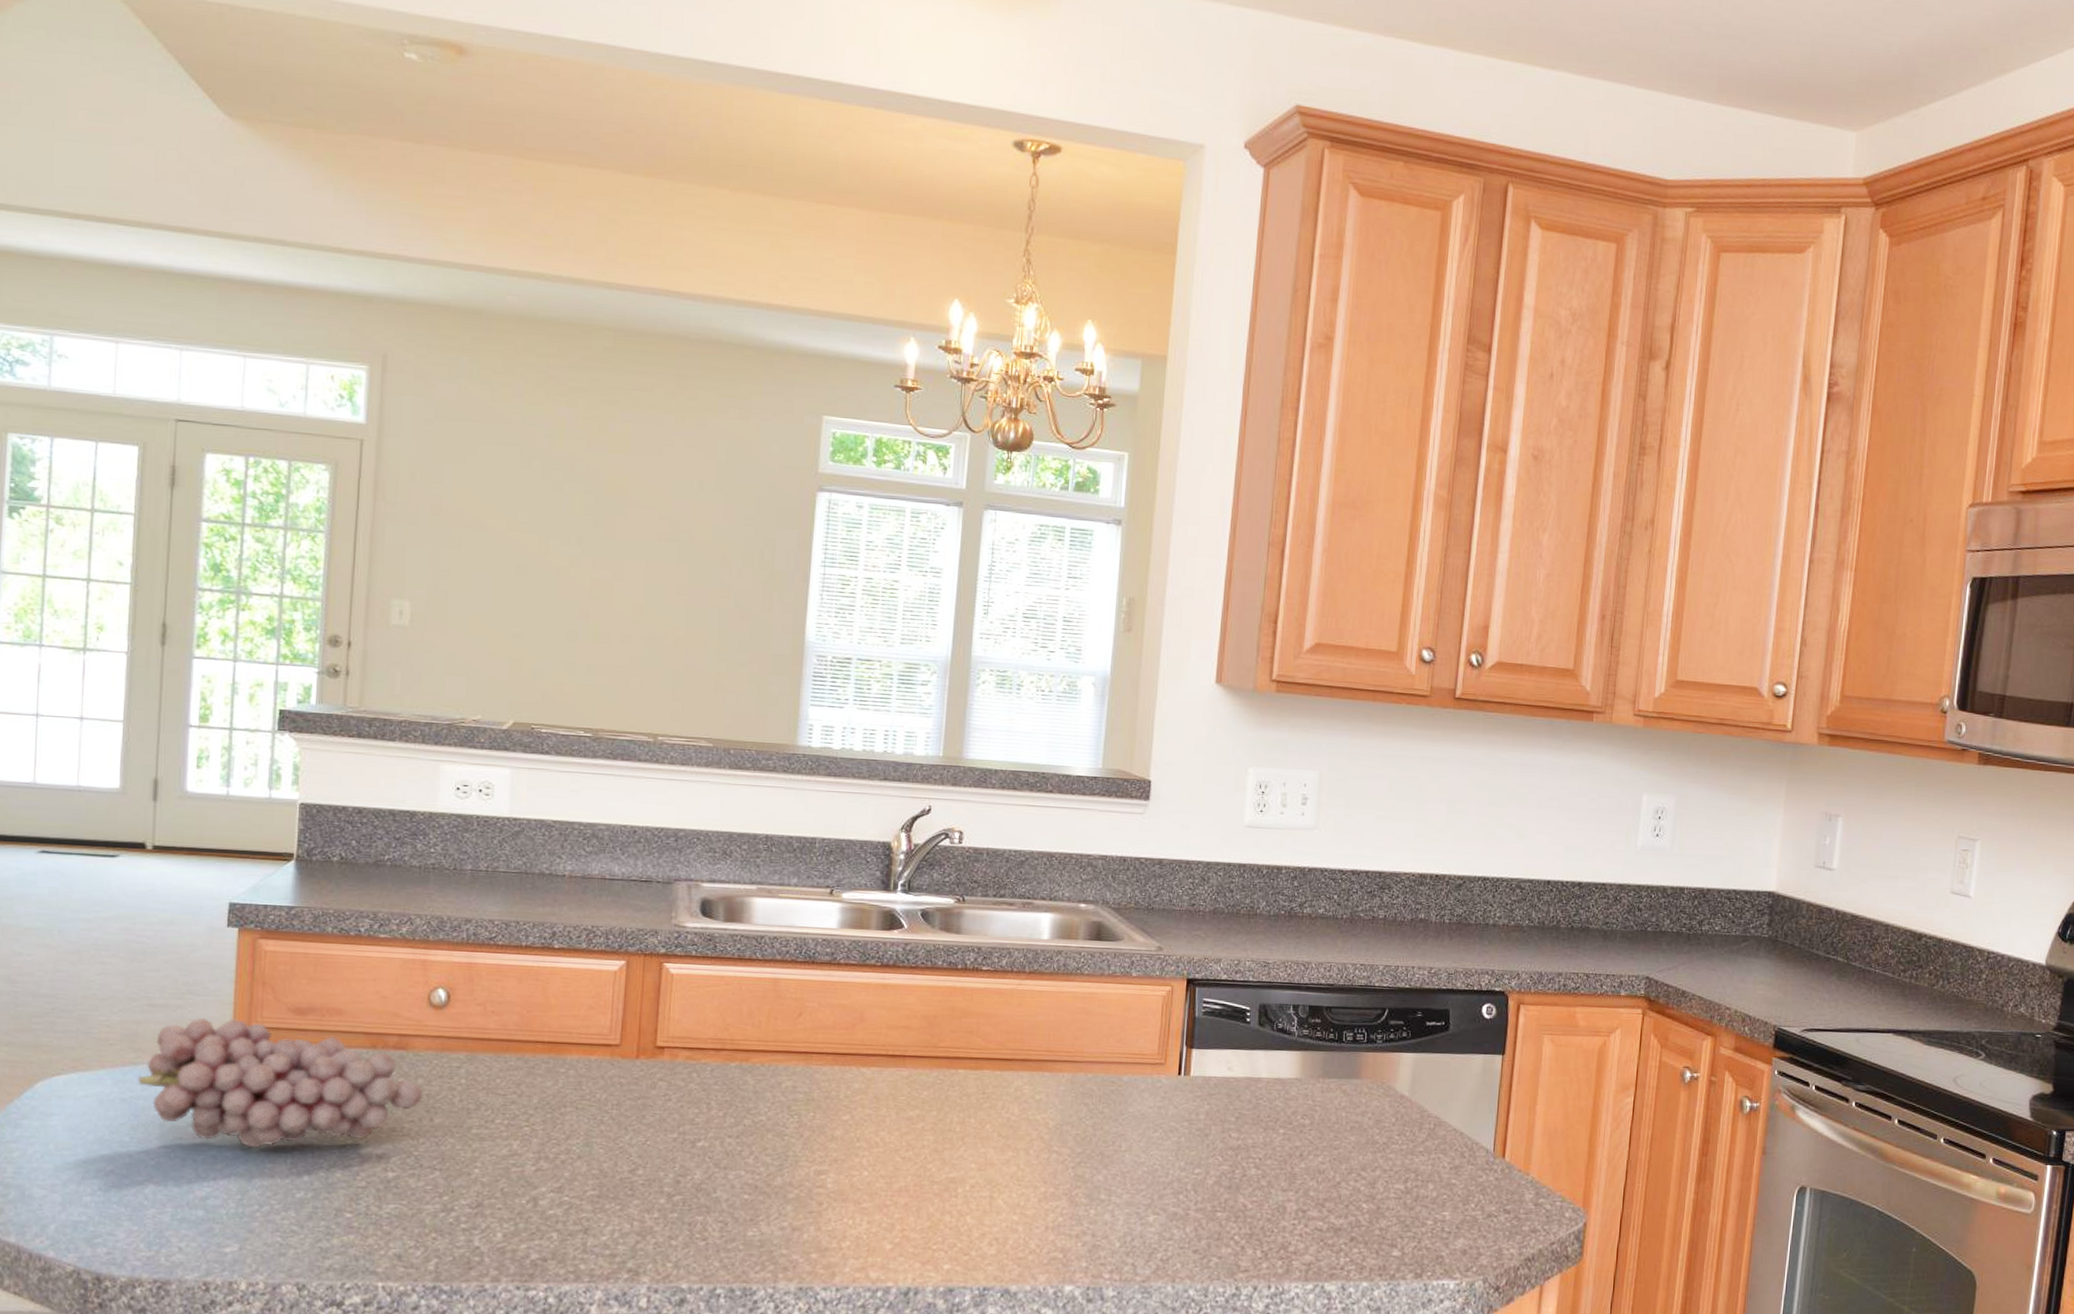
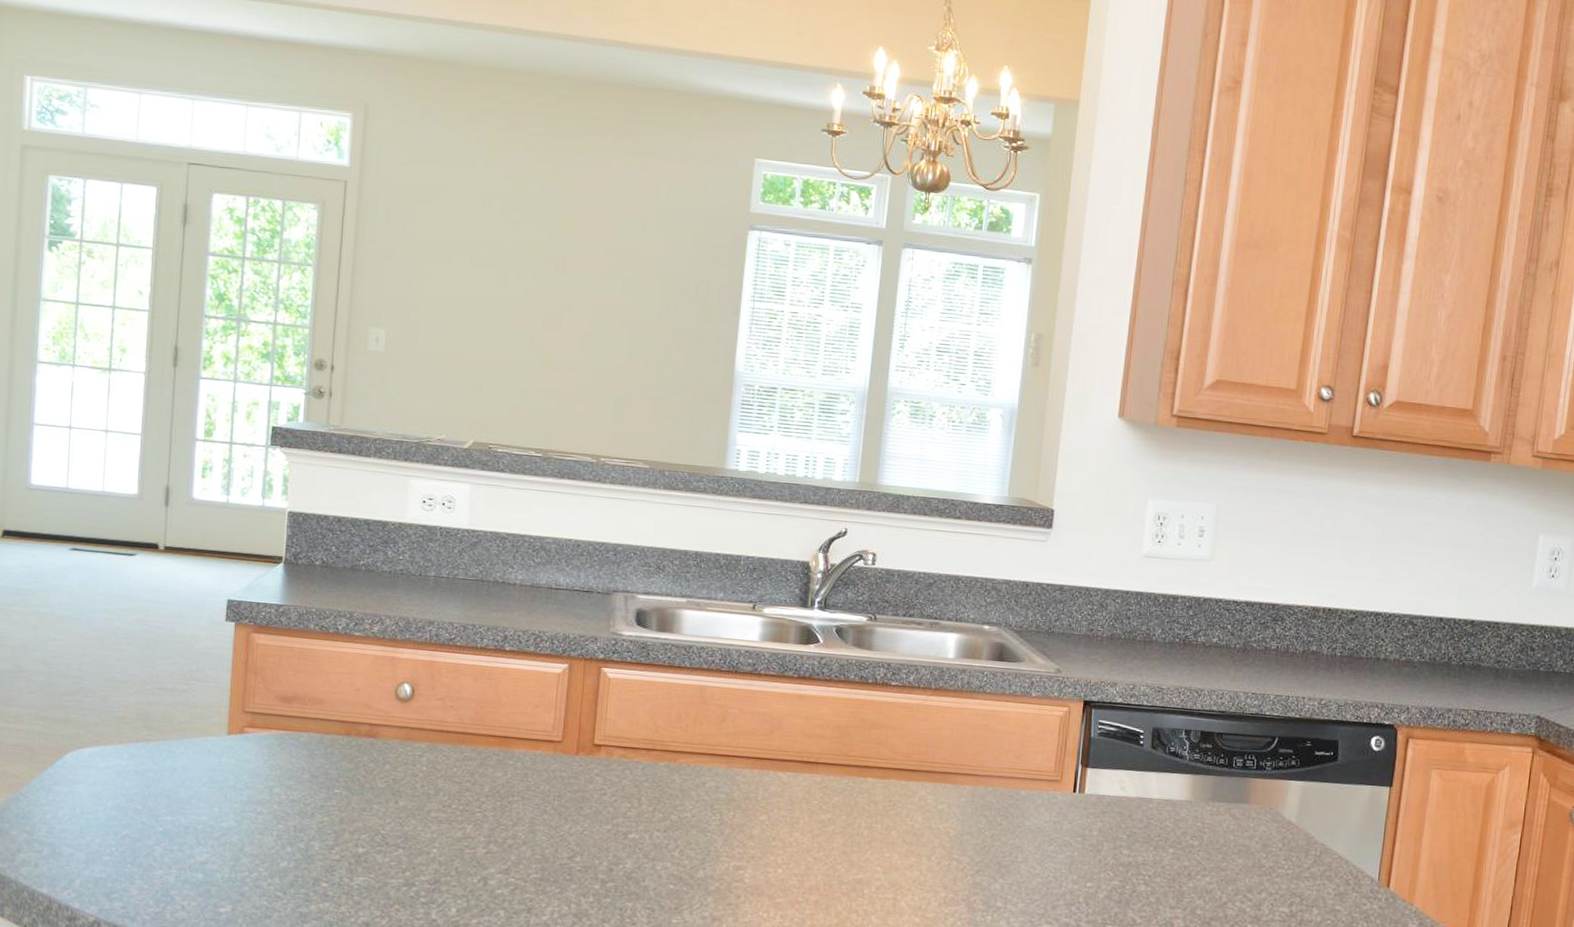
fruit: present [138,1018,423,1148] -> none [150,702,390,821]

